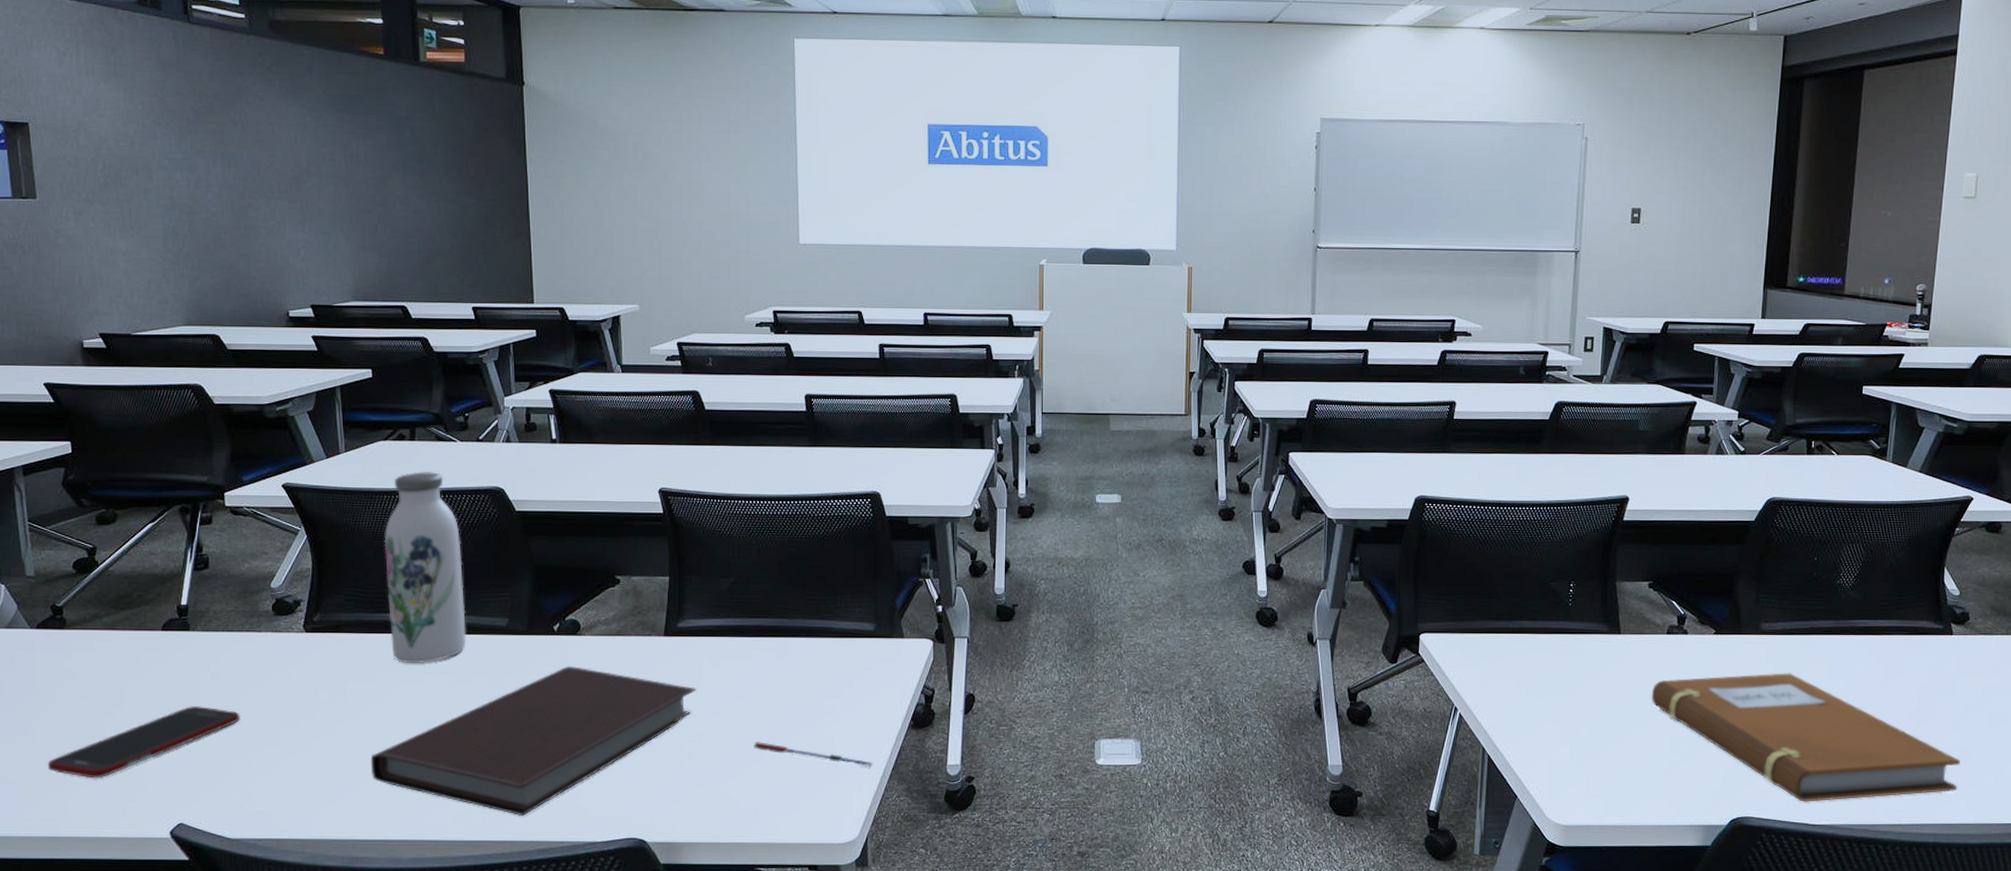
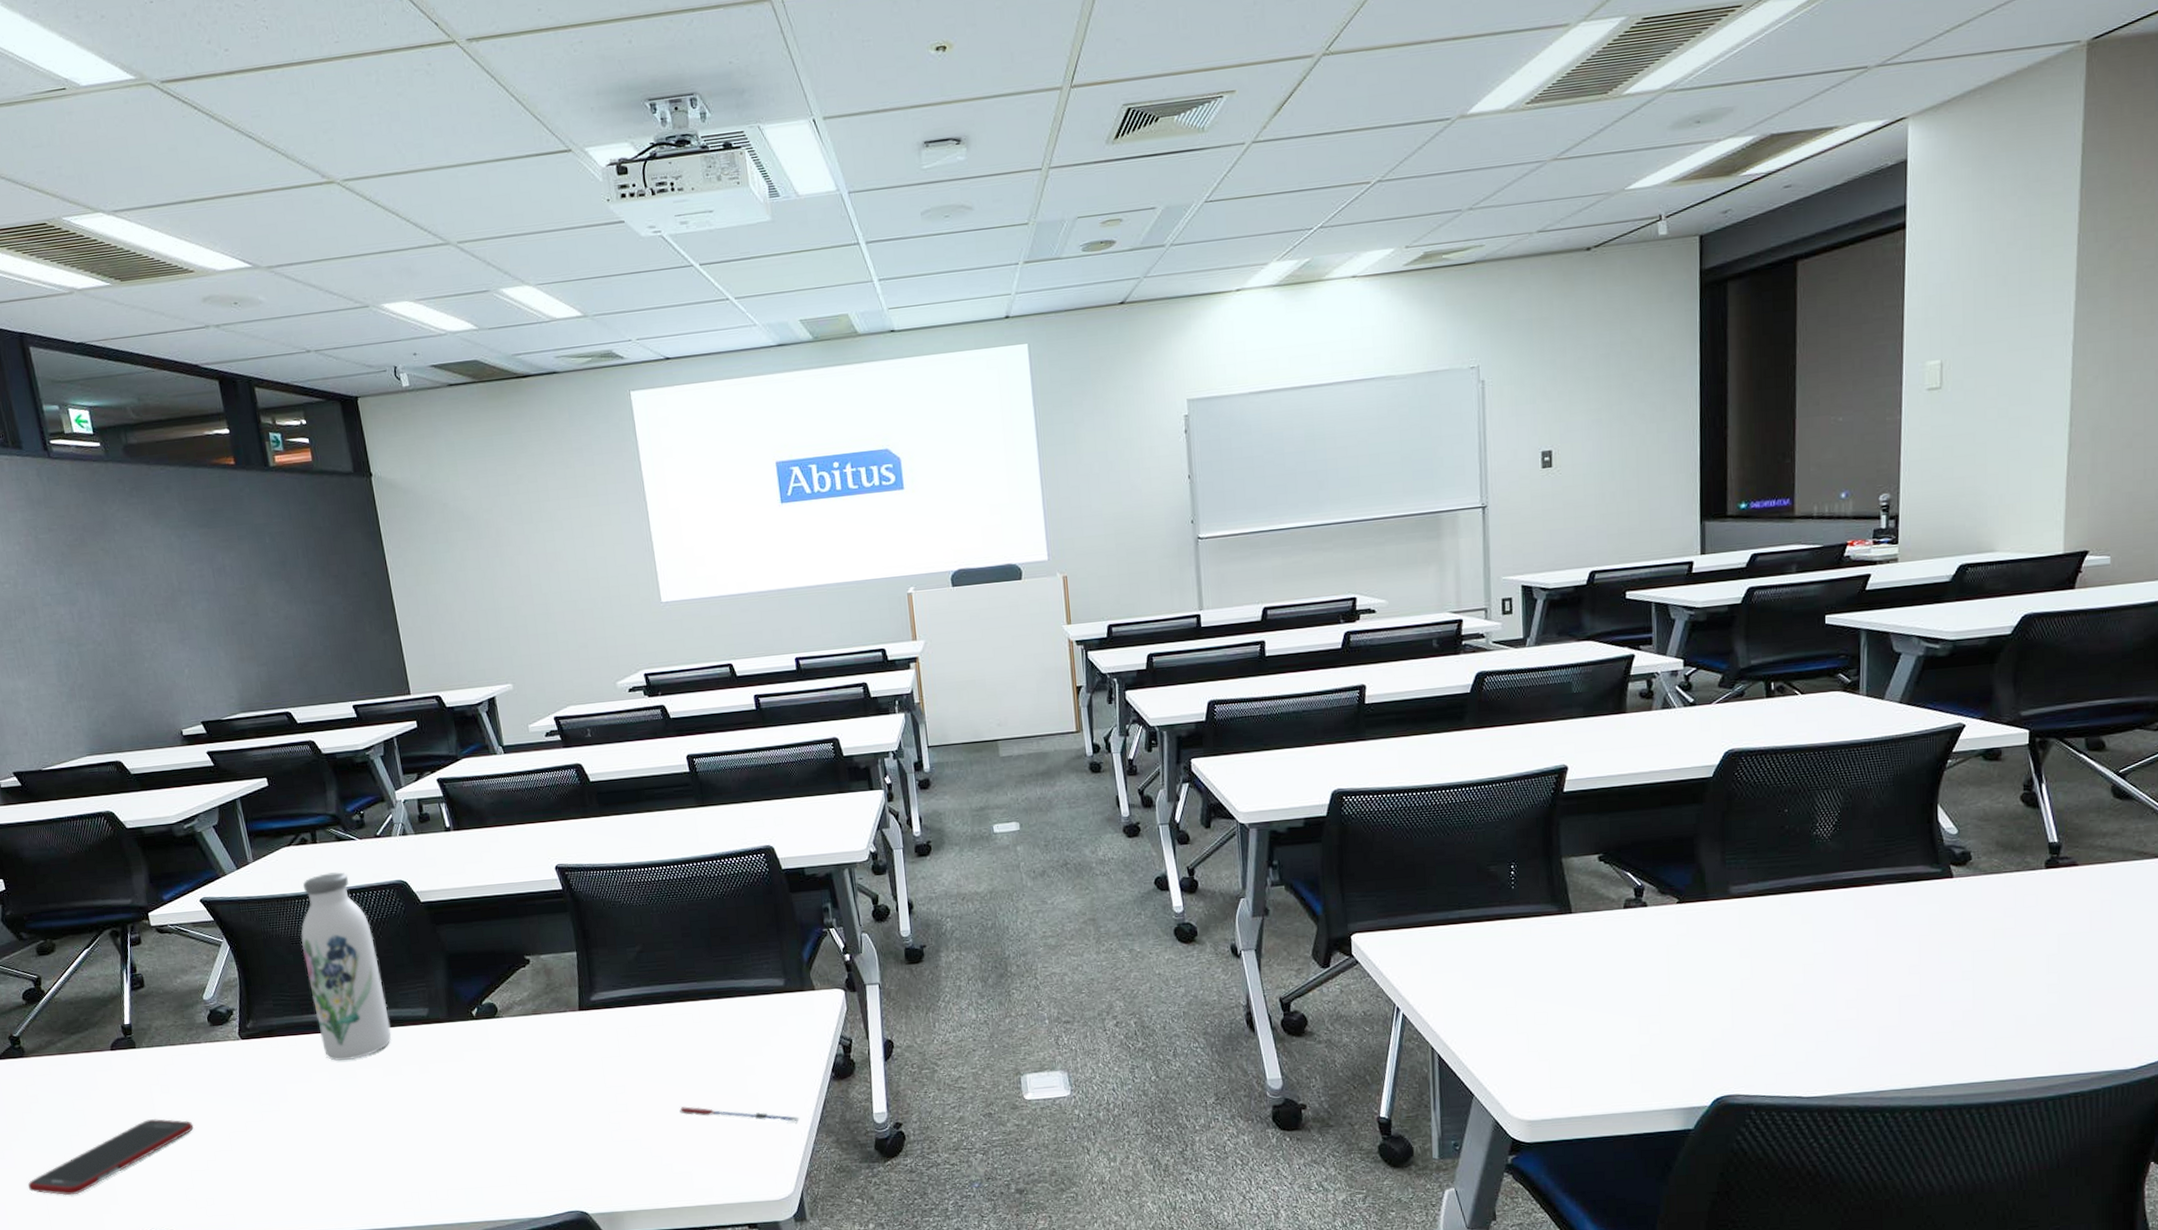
notebook: present [370,665,697,816] -> none [318,1048,617,1198]
notebook: present [1651,673,1960,802] -> none [1612,937,1973,1074]

